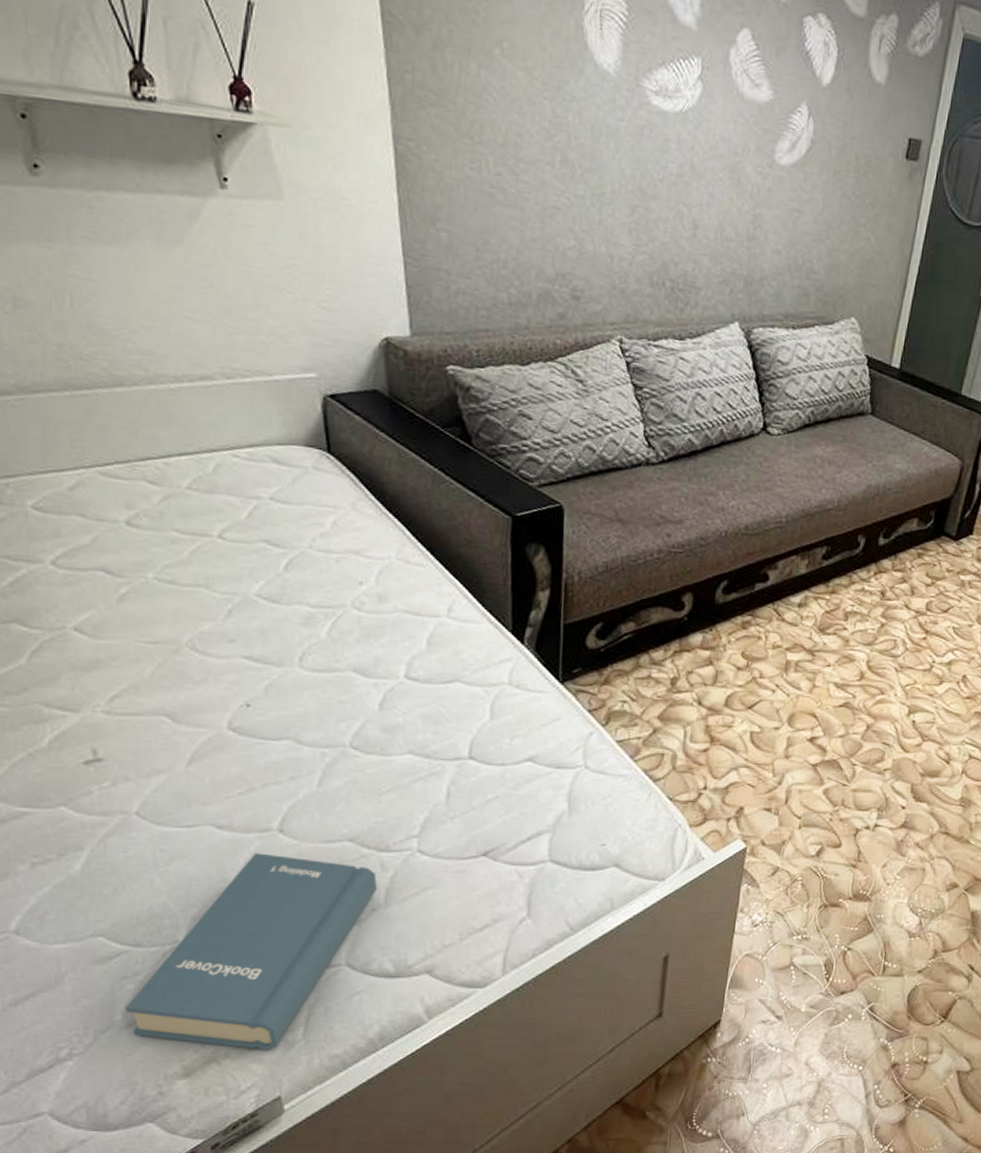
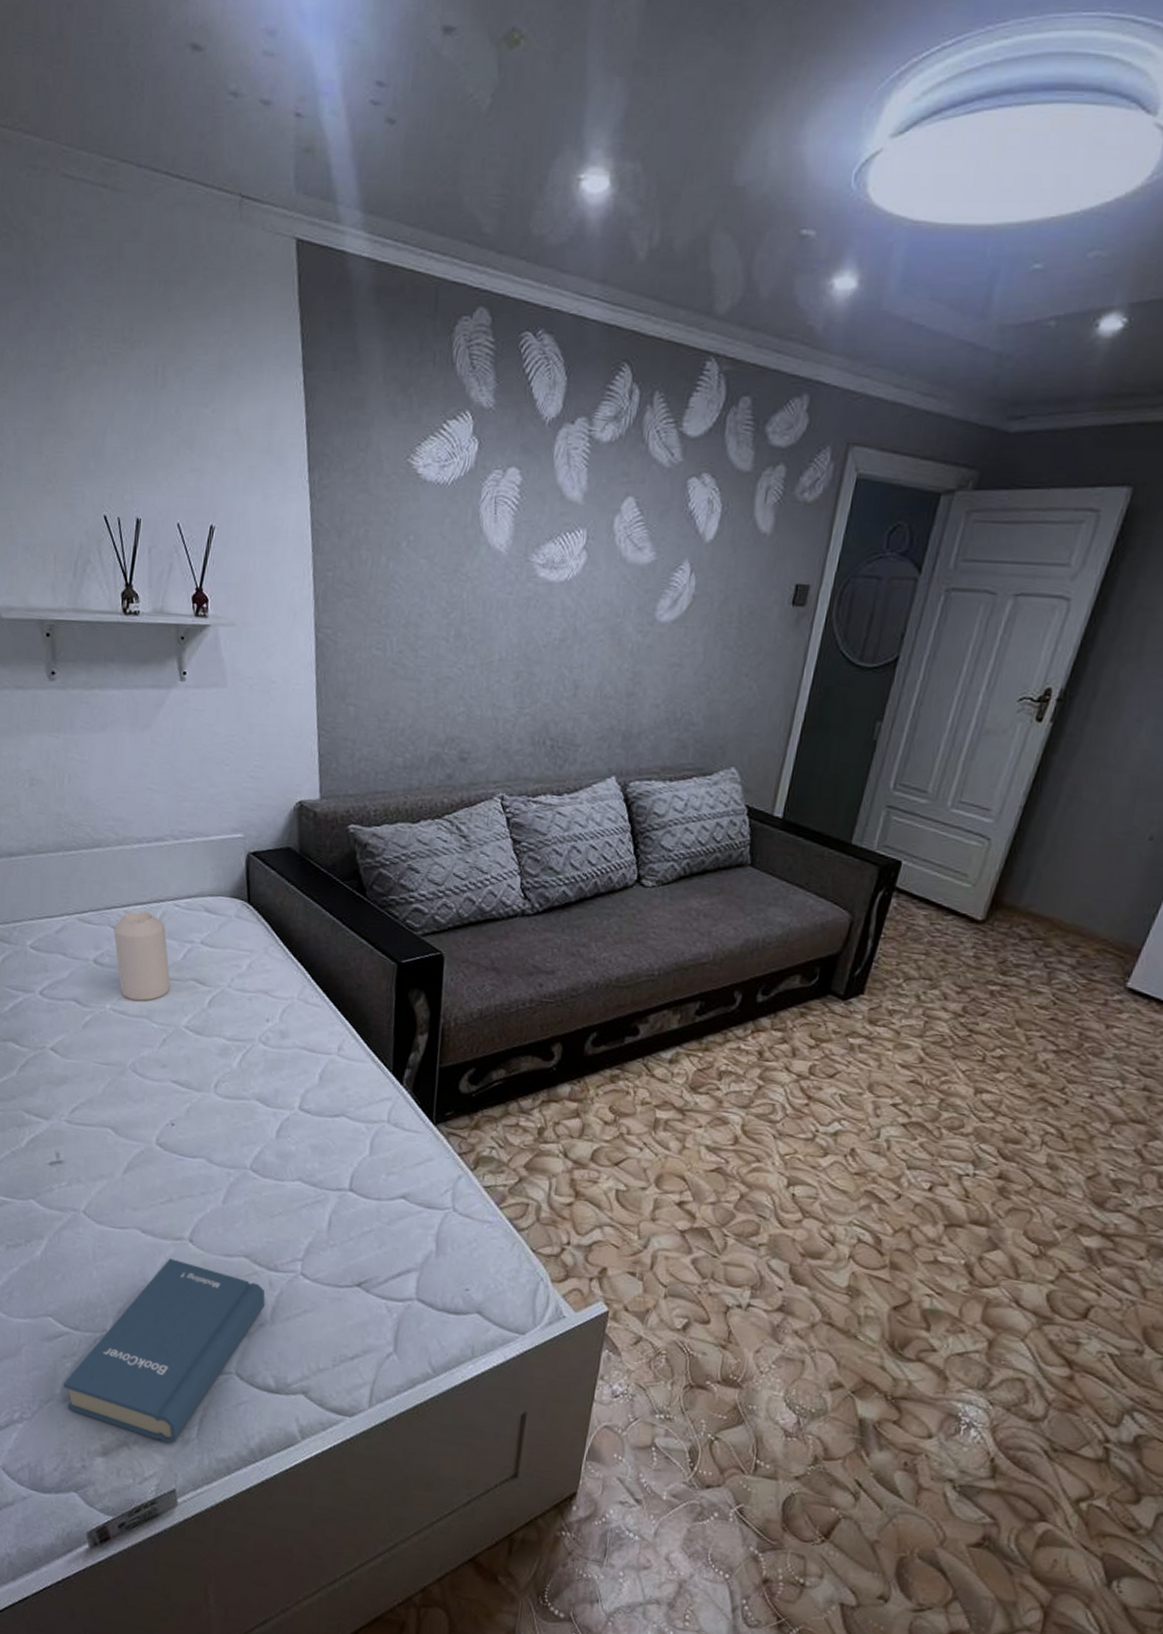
candle: none [151,462,233,568] -> present [114,911,170,1001]

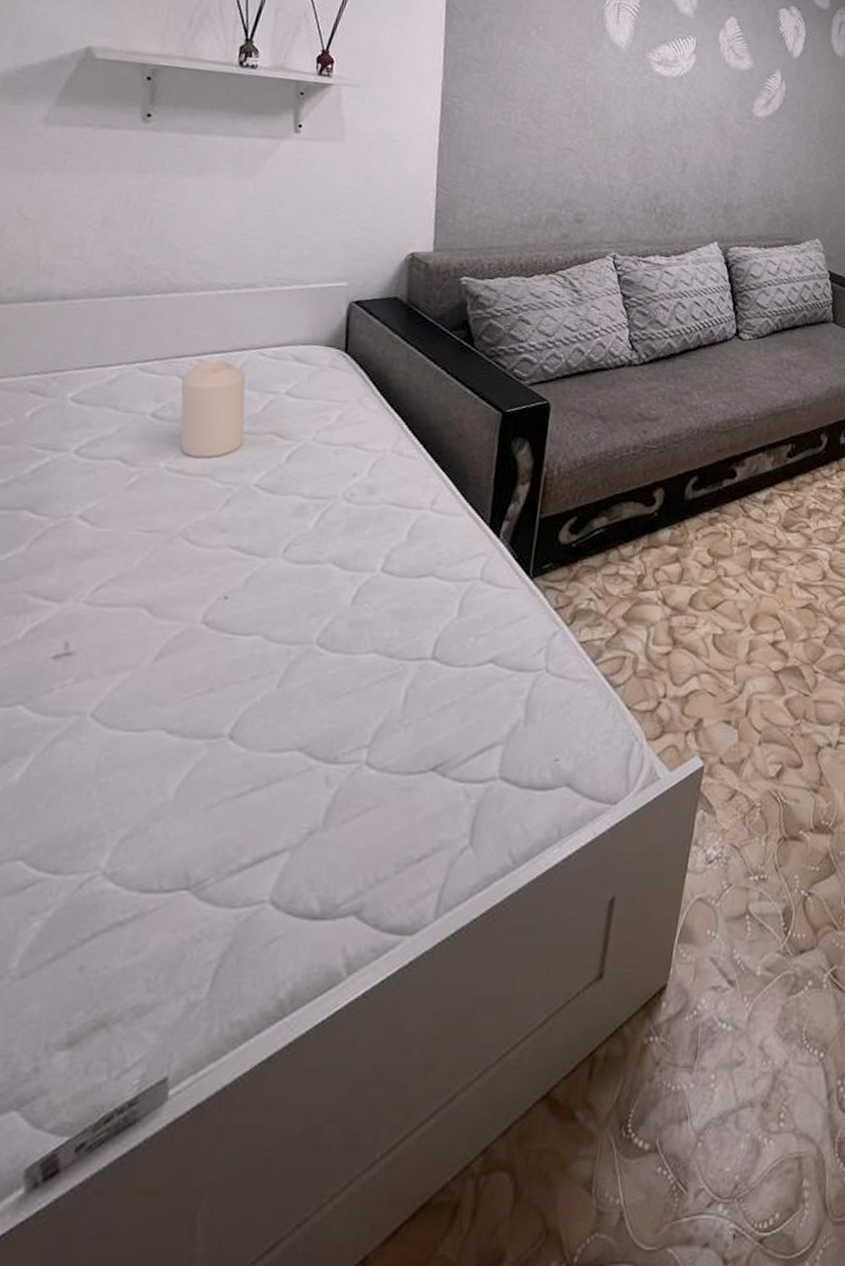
hardback book: present [63,1258,266,1444] -> none [23,762,319,1013]

